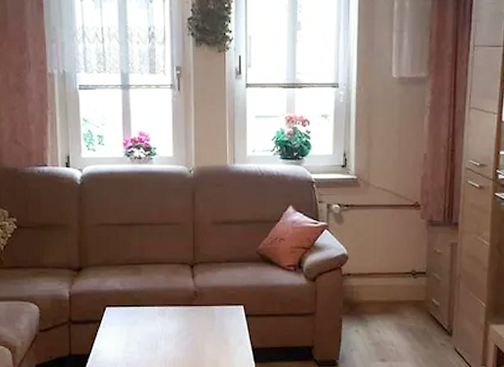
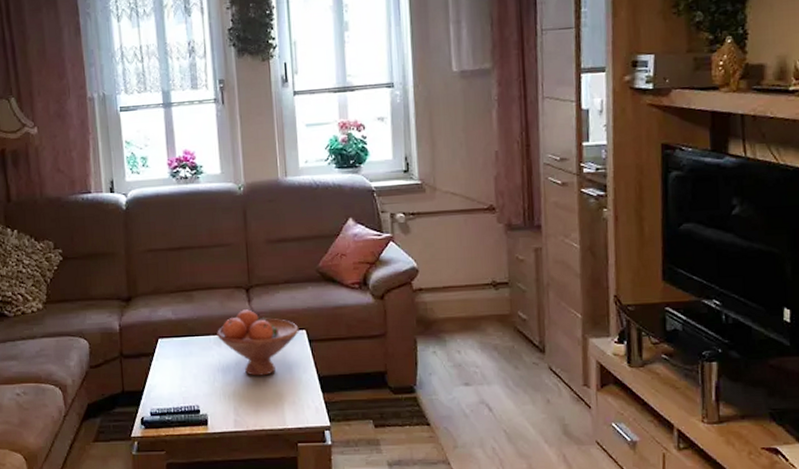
fruit bowl: none [161,284,238,345] -> present [217,309,299,376]

